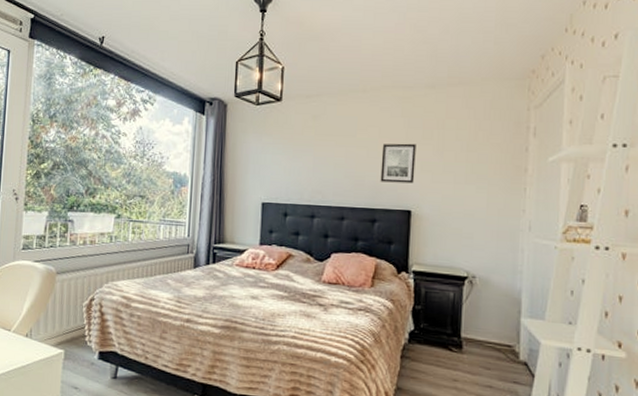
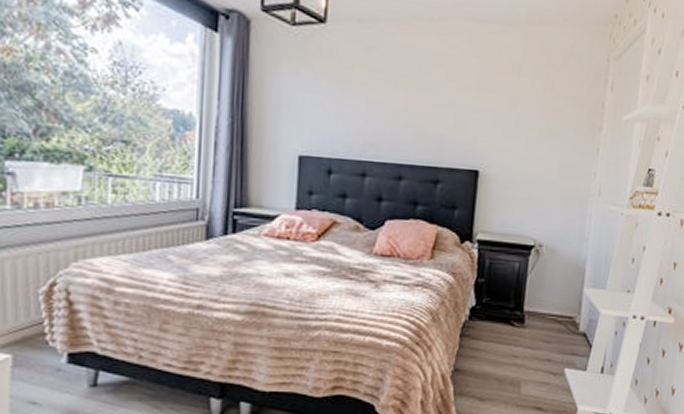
wall art: present [380,143,416,184] -> none [445,89,488,139]

